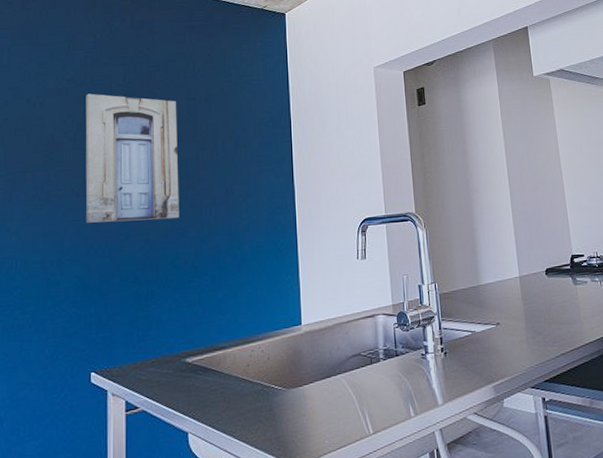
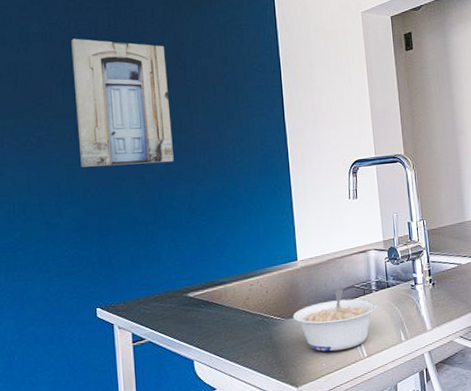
legume: none [294,357,384,427] -> present [292,289,377,351]

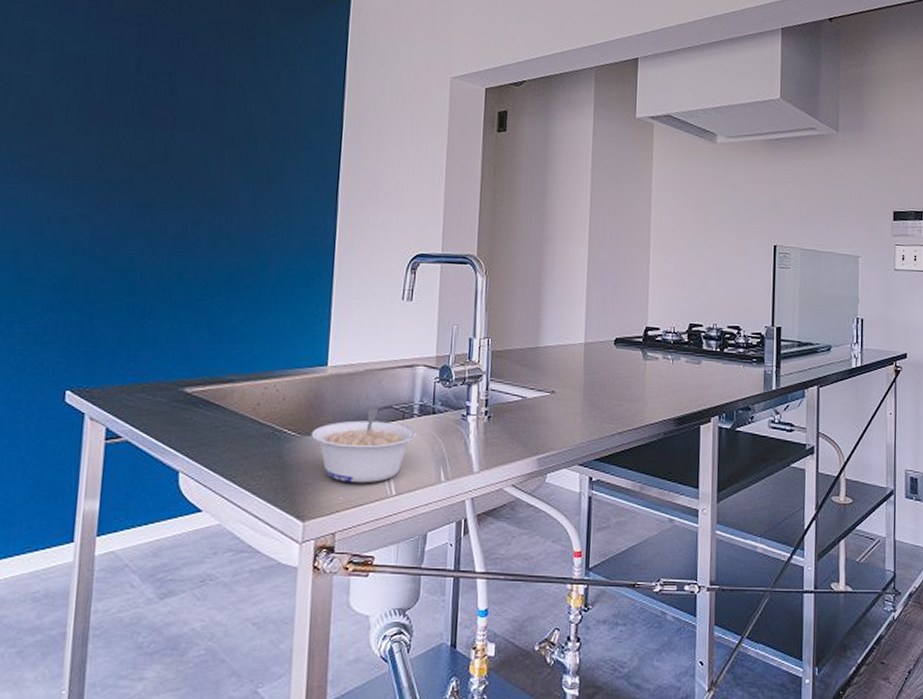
wall art: present [71,38,174,168] -> none [74,54,202,224]

